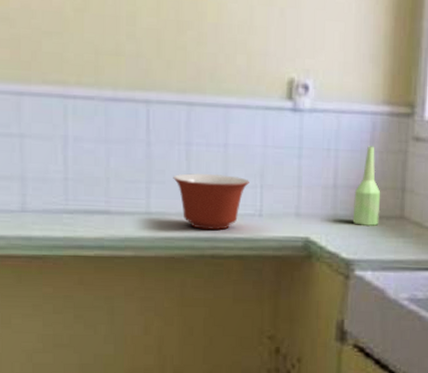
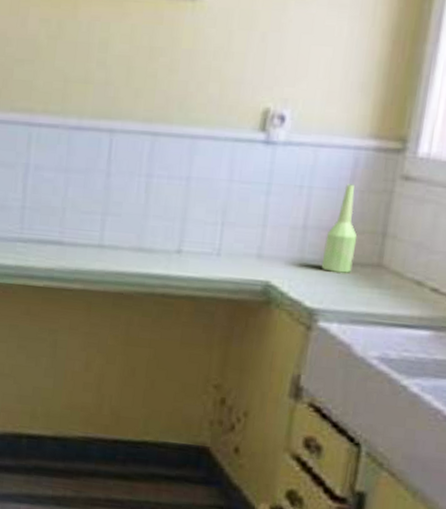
mixing bowl: present [173,172,249,231] -> none [130,206,210,268]

